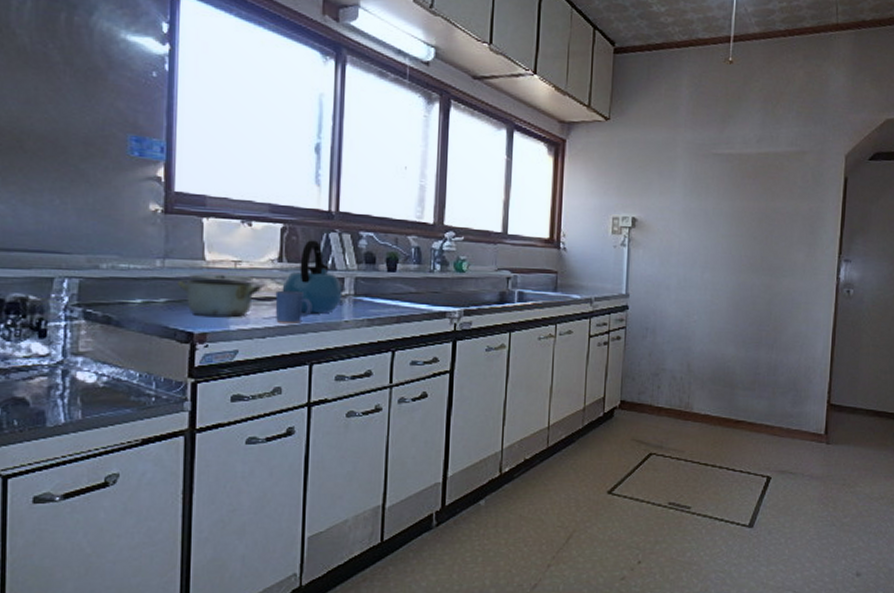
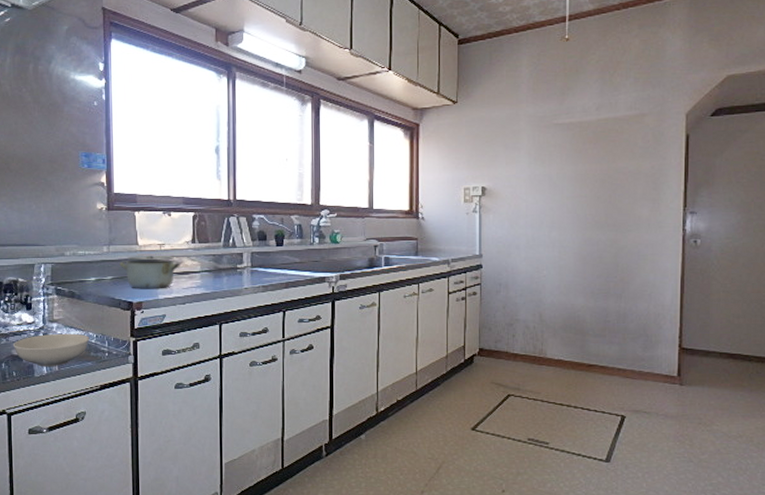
bowl: none [15,370,130,415] -> present [12,333,90,367]
mug: present [275,290,313,324] -> none [191,265,220,293]
kettle: present [282,240,343,314] -> none [196,224,242,283]

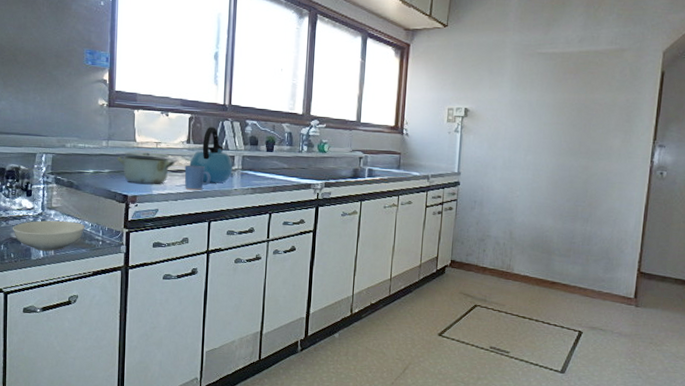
mug: none [191,265,220,293] -> present [184,164,211,191]
kettle: none [196,224,242,283] -> present [189,127,233,183]

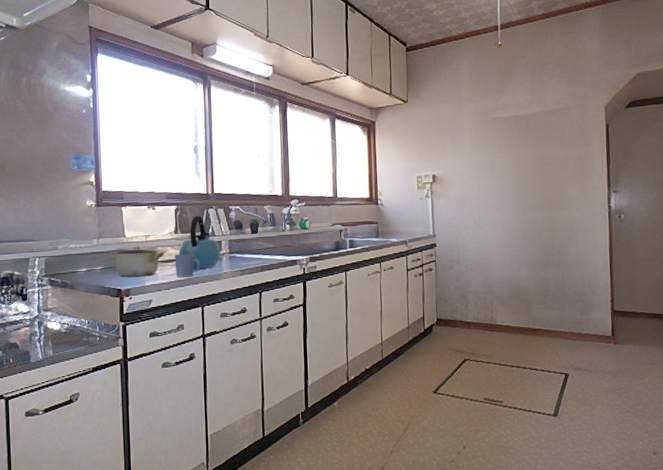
bowl: present [12,220,85,252] -> none [9,320,82,353]

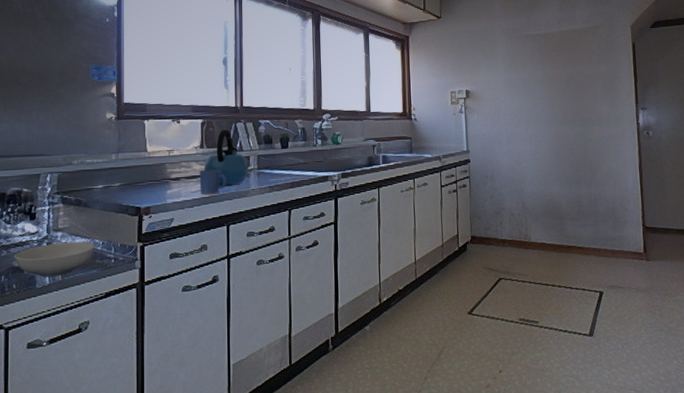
bowl: none [9,320,82,353] -> present [14,241,96,278]
saucepan: present [108,246,166,277] -> none [128,161,190,194]

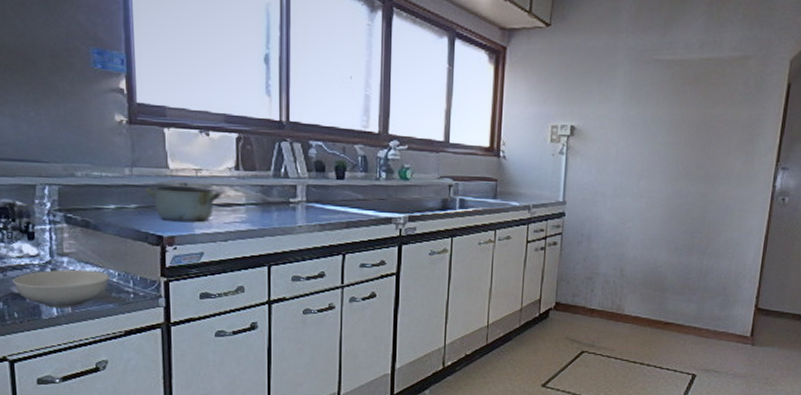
saucepan: none [128,161,190,194] -> present [145,181,223,222]
mug: present [199,169,227,196] -> none [234,196,269,229]
kettle: present [204,130,249,186] -> none [240,149,295,219]

